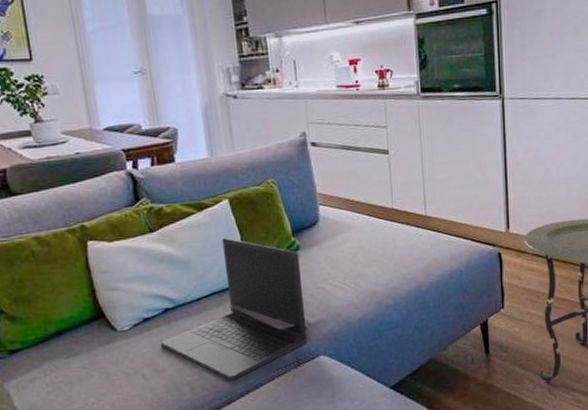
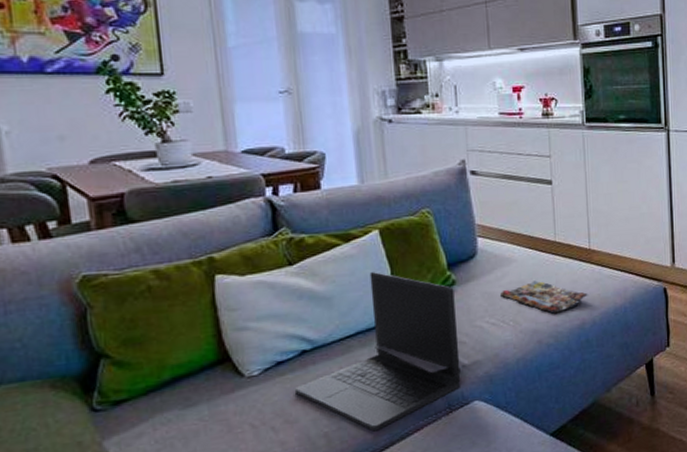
magazine: none [342,245,425,277] -> present [500,280,588,314]

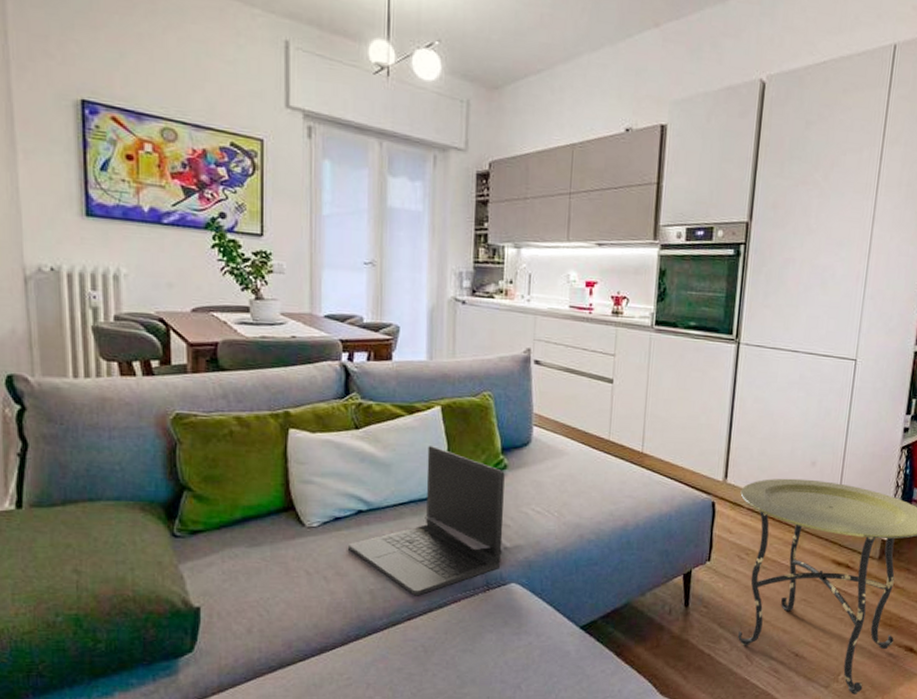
magazine: present [500,280,588,314] -> none [549,476,635,511]

